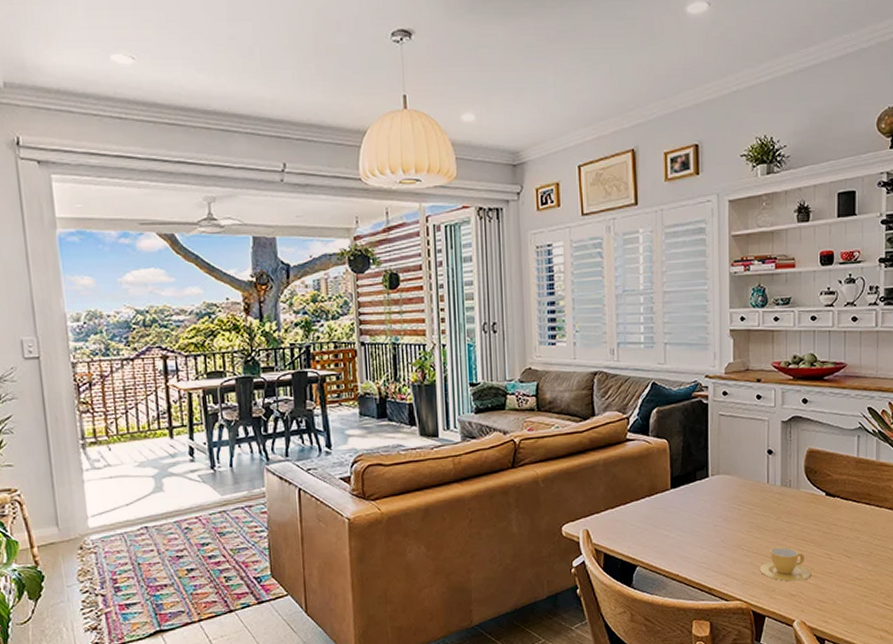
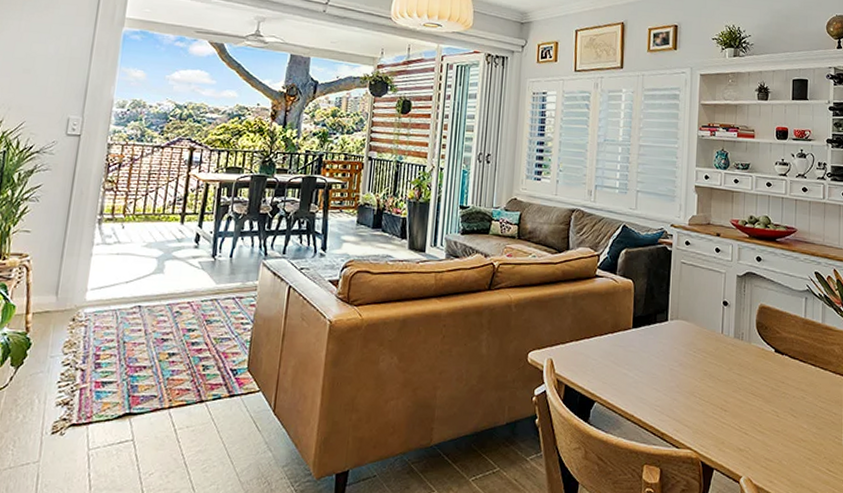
cup: present [759,547,812,582] -> none [710,398,759,436]

